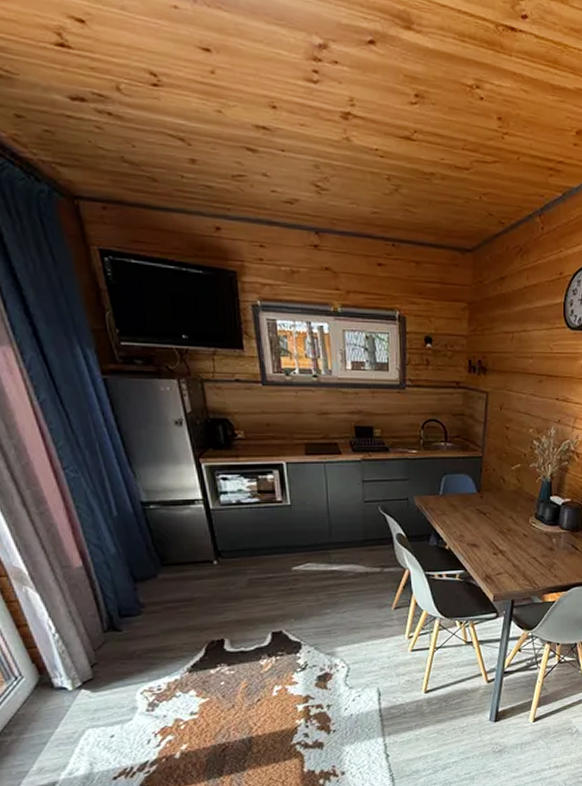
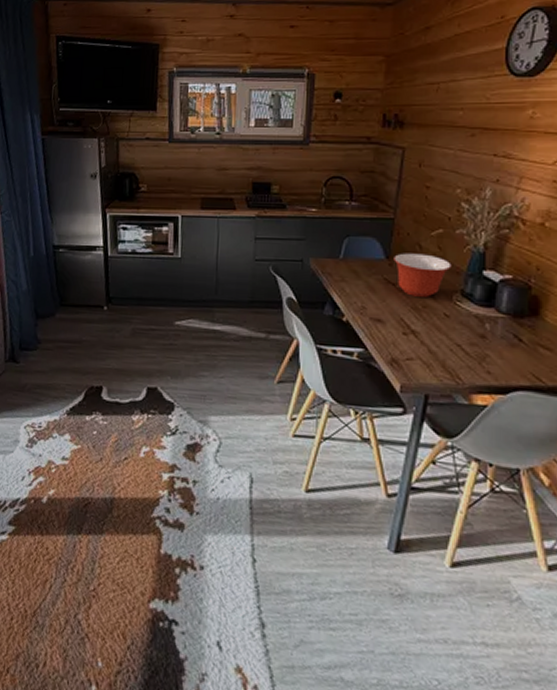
mixing bowl: none [483,486,528,522] -> present [394,253,452,297]

